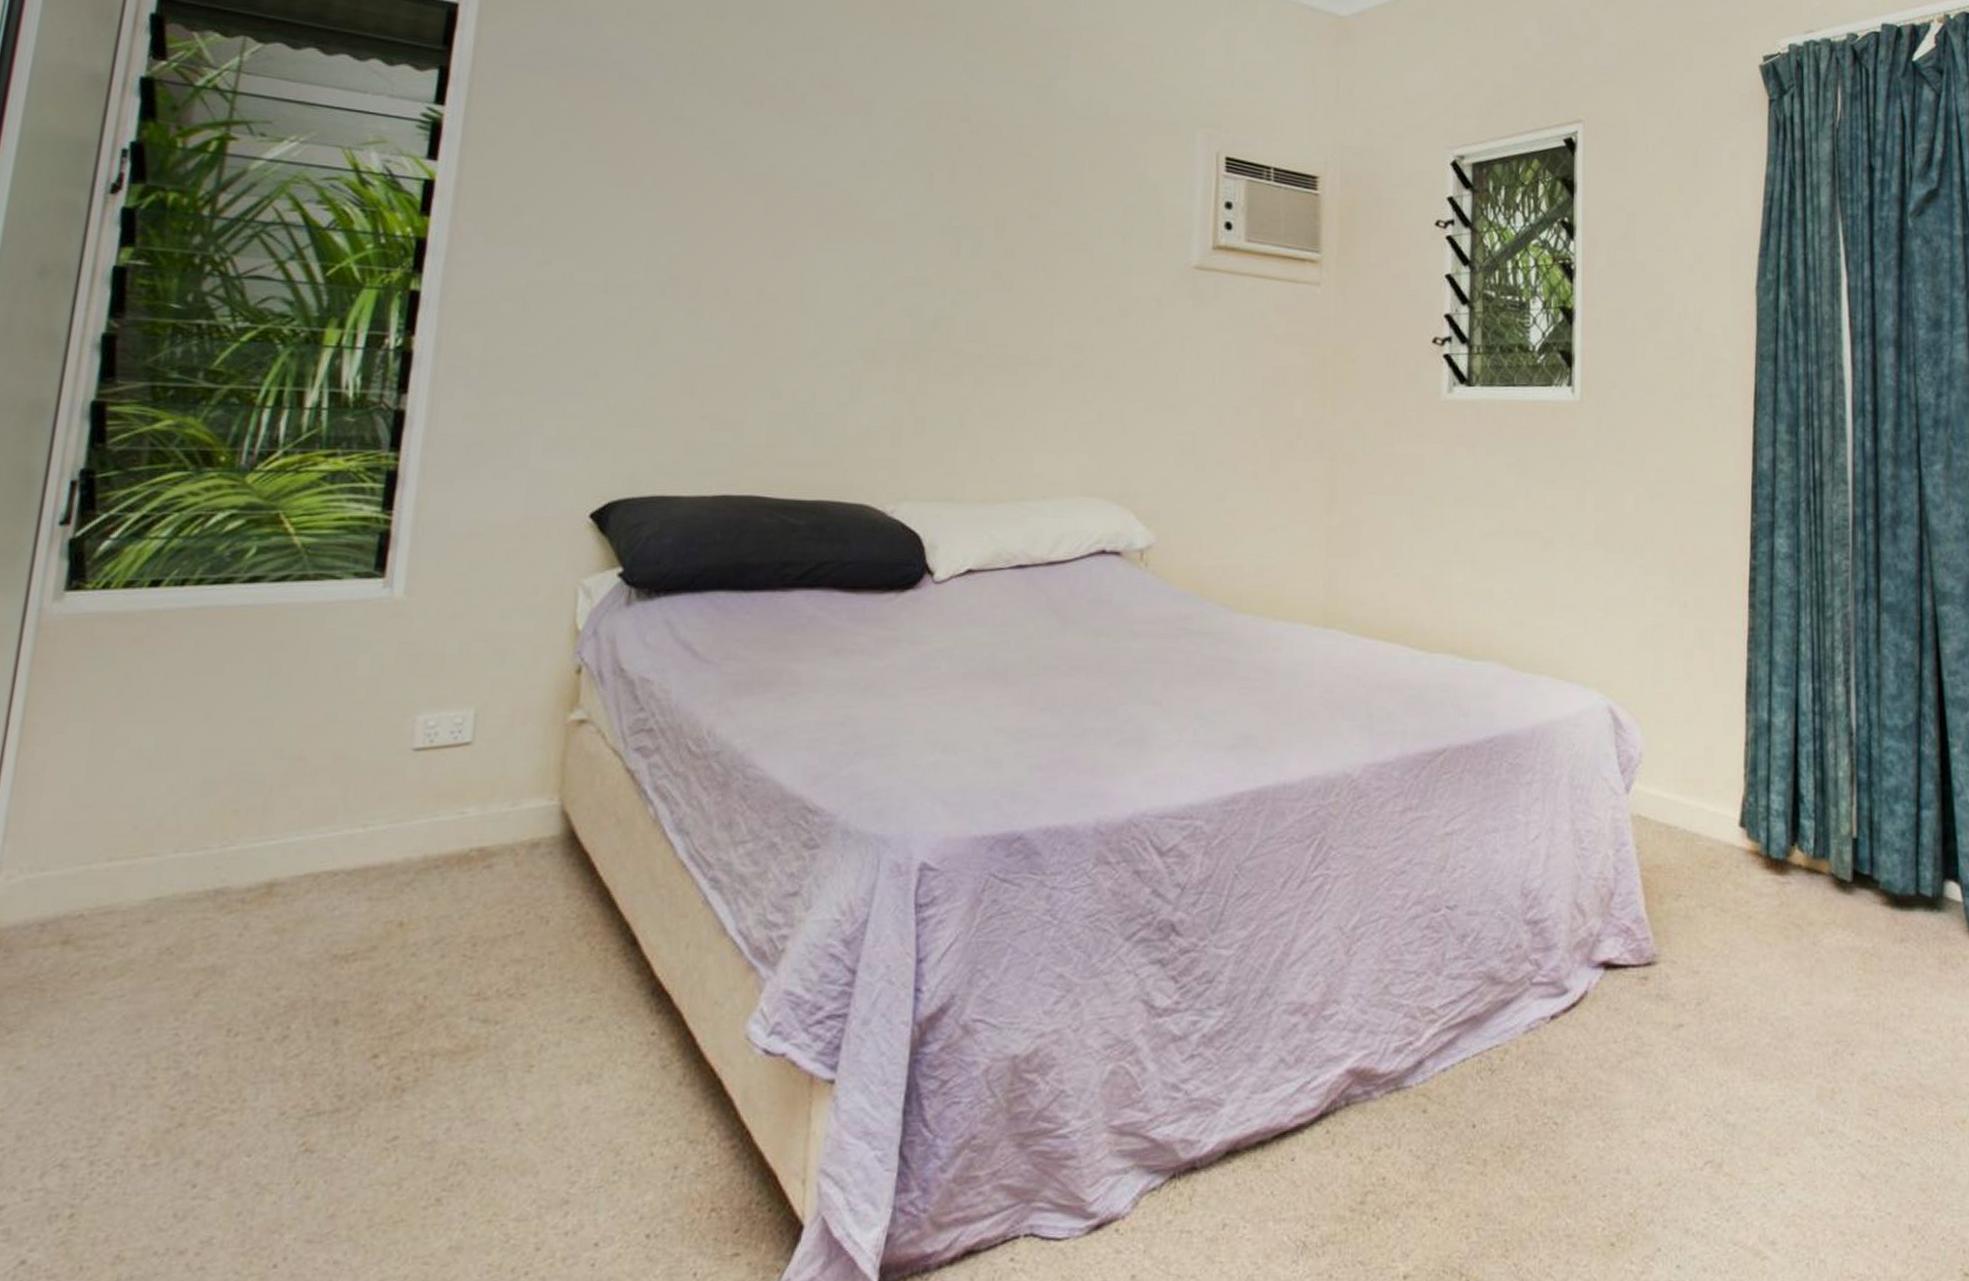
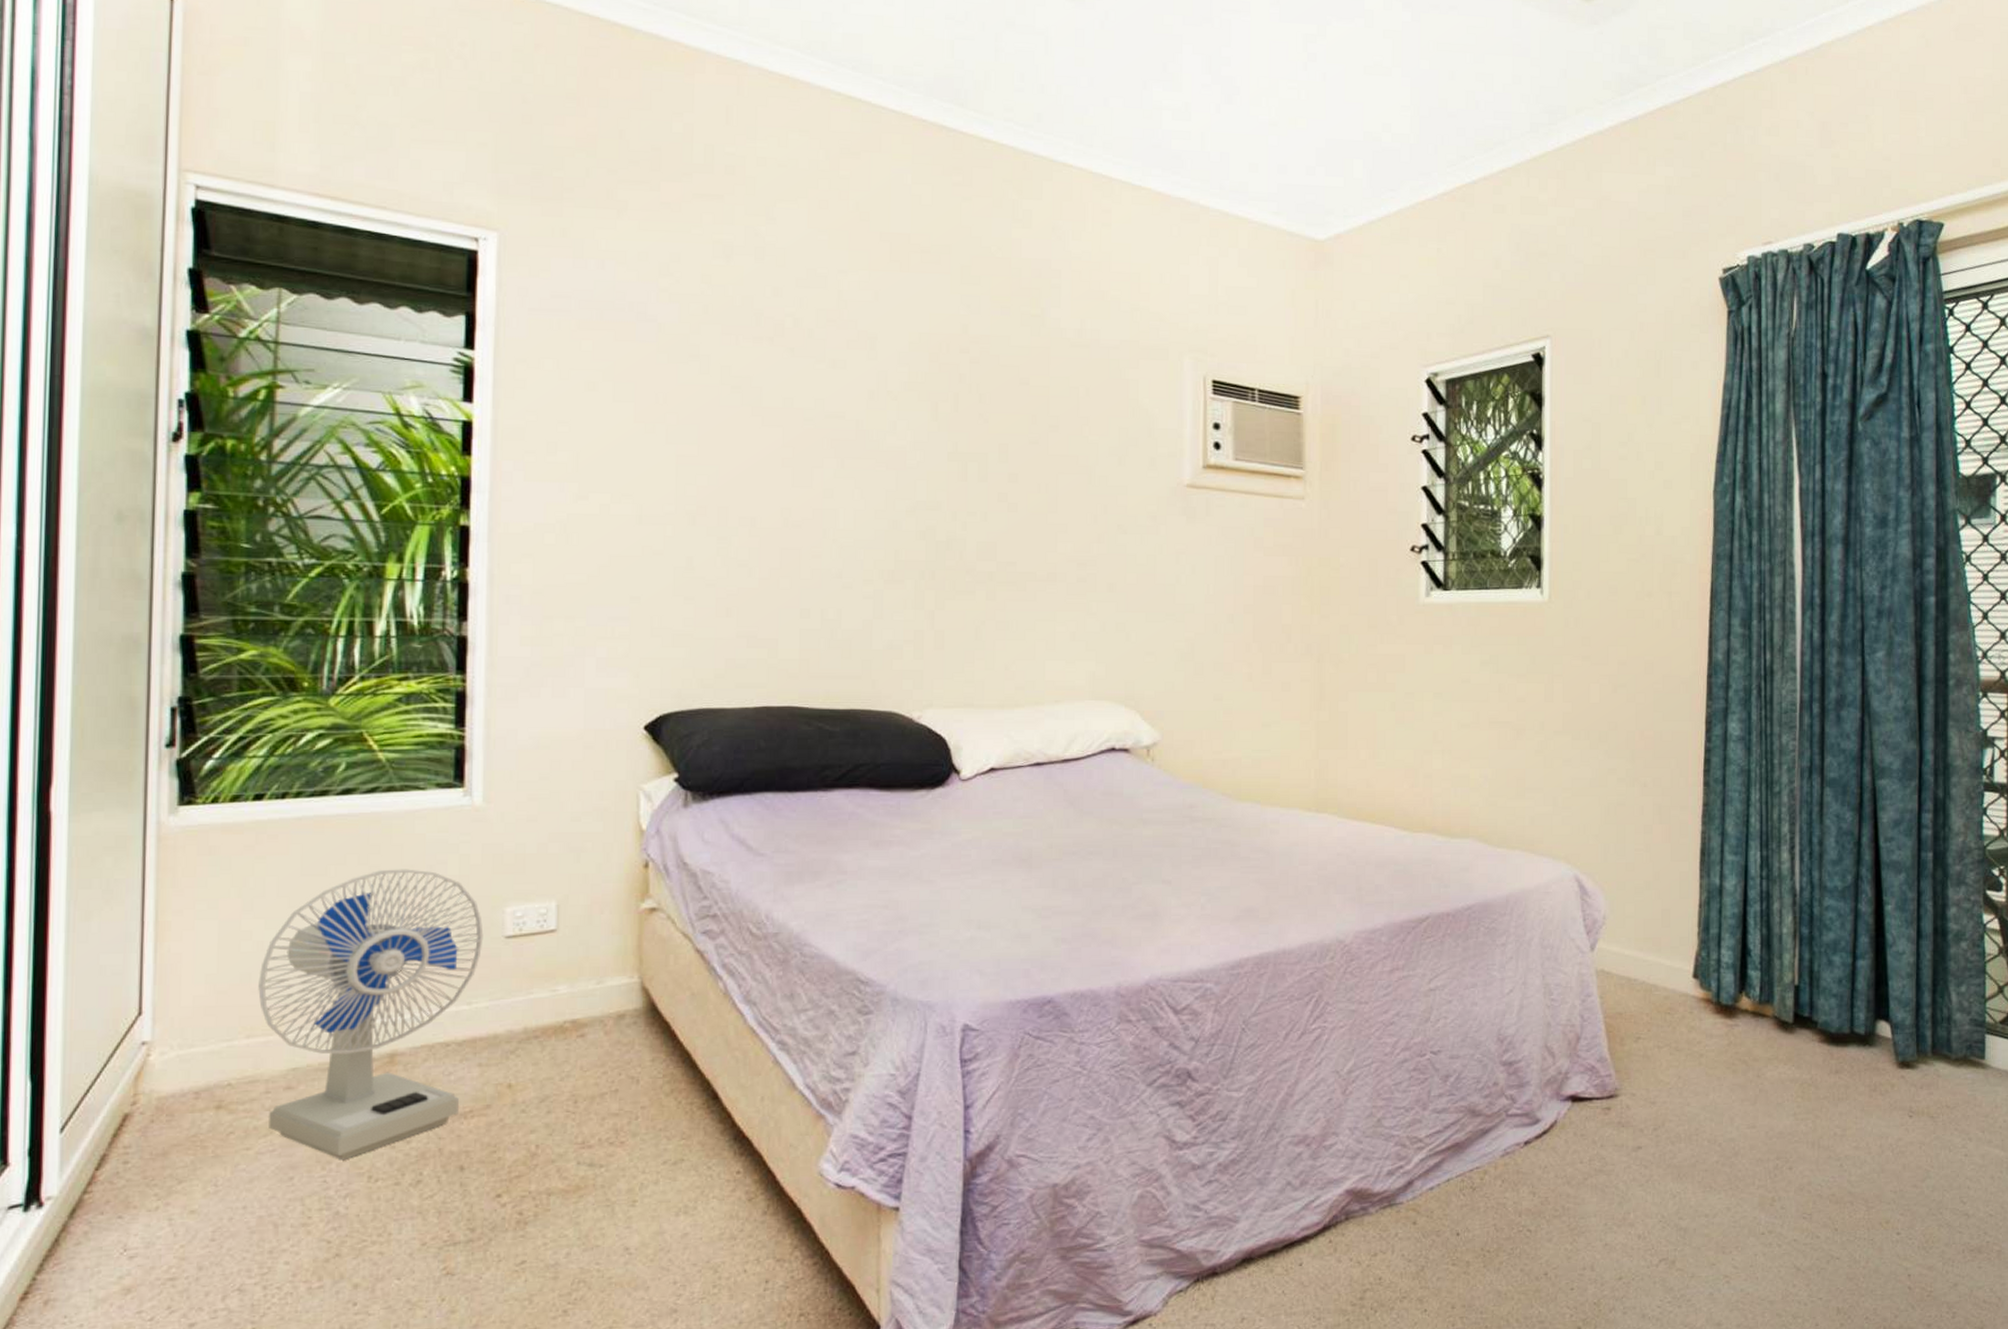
electric fan: none [120,668,390,1010] -> present [258,869,484,1161]

